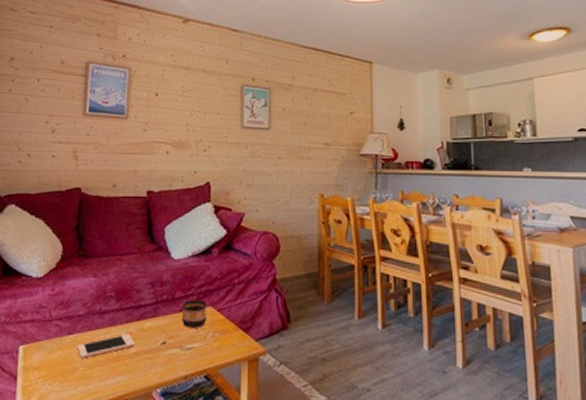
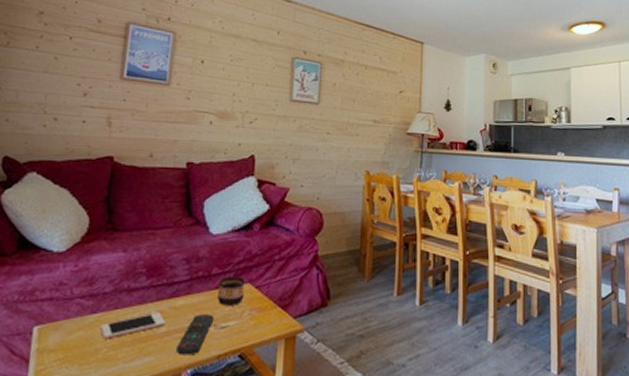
remote control: none [146,336,180,376] -> present [176,314,215,356]

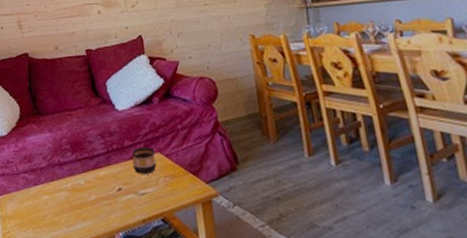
cell phone: present [100,312,165,339] -> none [43,182,93,207]
remote control: present [176,314,215,356] -> none [107,183,134,220]

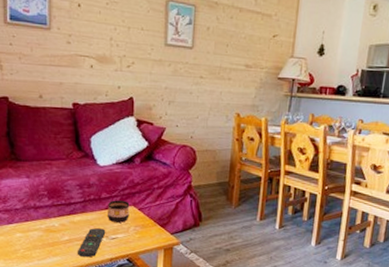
remote control: none [107,183,134,220] -> present [78,228,106,258]

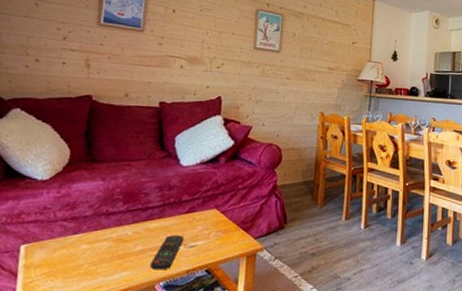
cup: present [108,200,130,224] -> none [187,203,212,229]

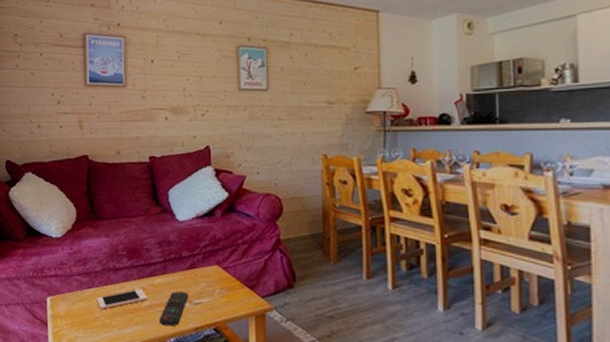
cell phone: none [81,233,140,256] -> present [96,288,147,310]

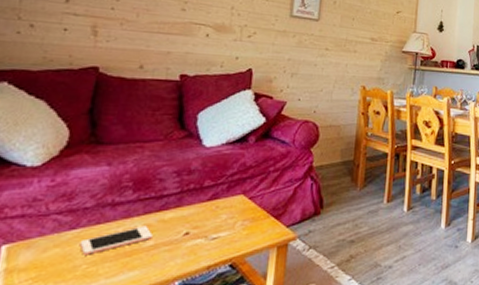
remote control: present [160,291,189,327] -> none [164,226,206,268]

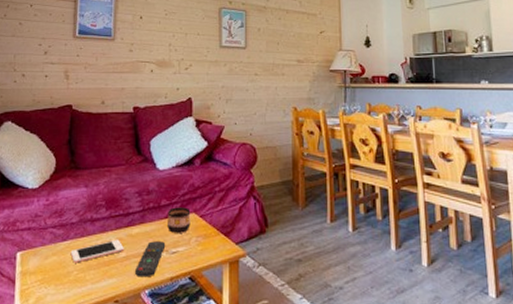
remote control: none [164,226,206,268] -> present [135,241,166,278]
cup: none [209,188,239,218] -> present [167,207,191,234]

